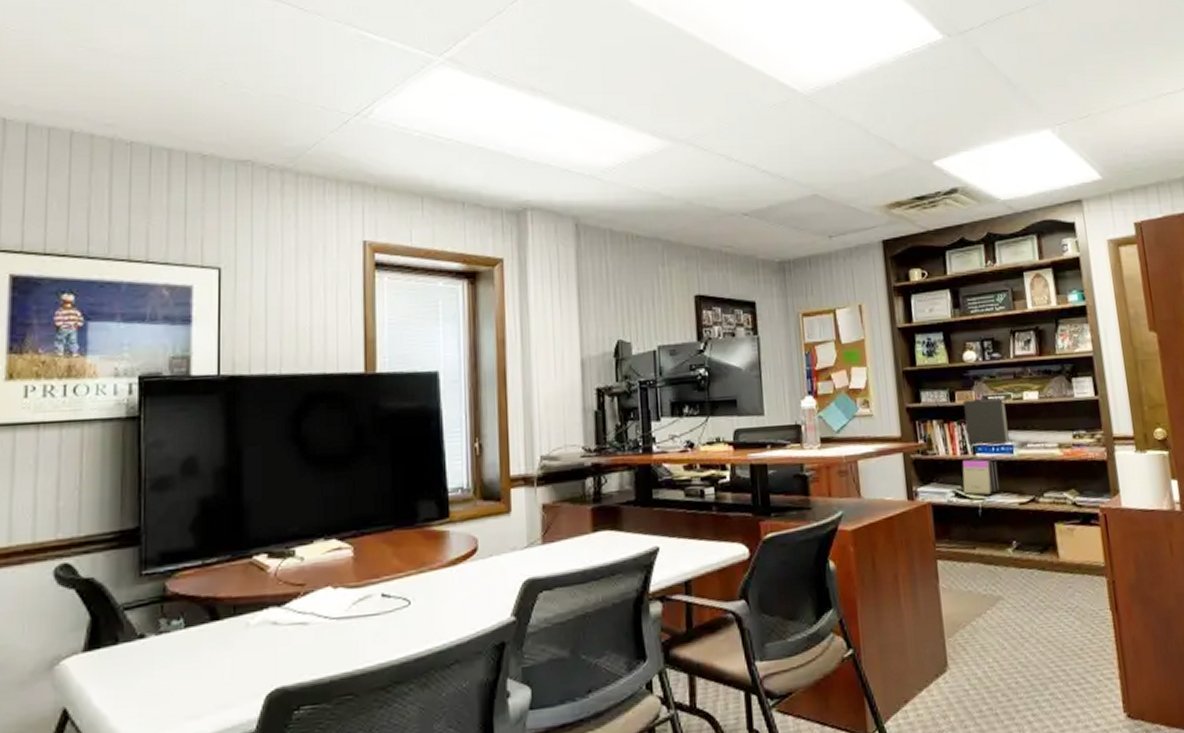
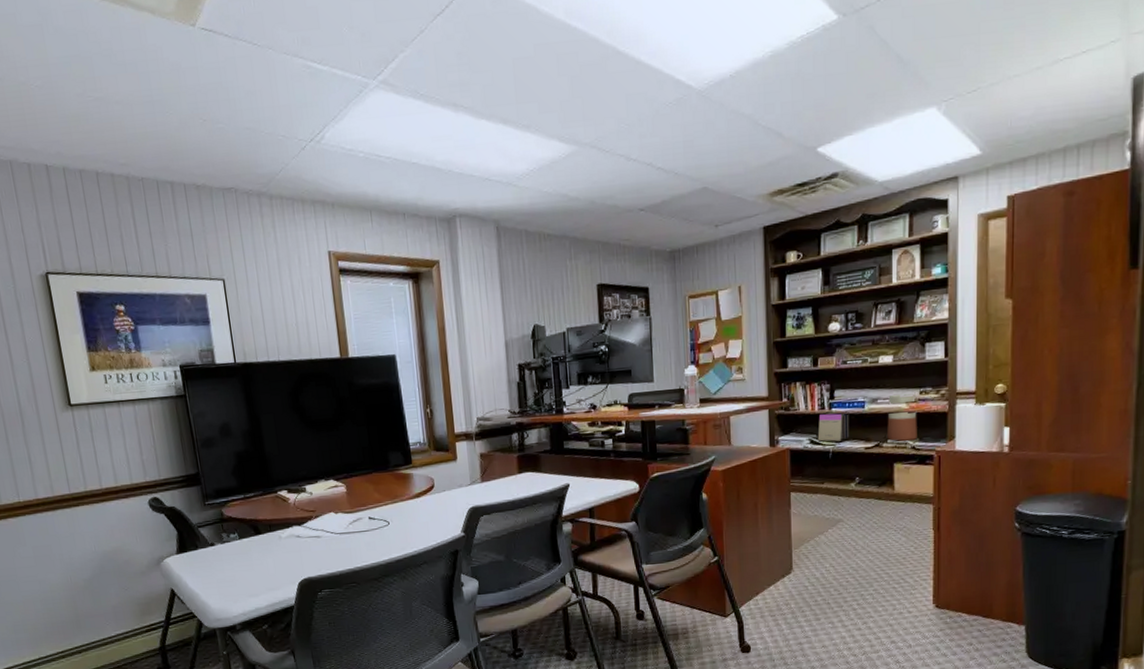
binder: present [963,398,1010,445] -> none [825,362,862,401]
vase: none [1039,437,1077,496] -> present [887,394,917,442]

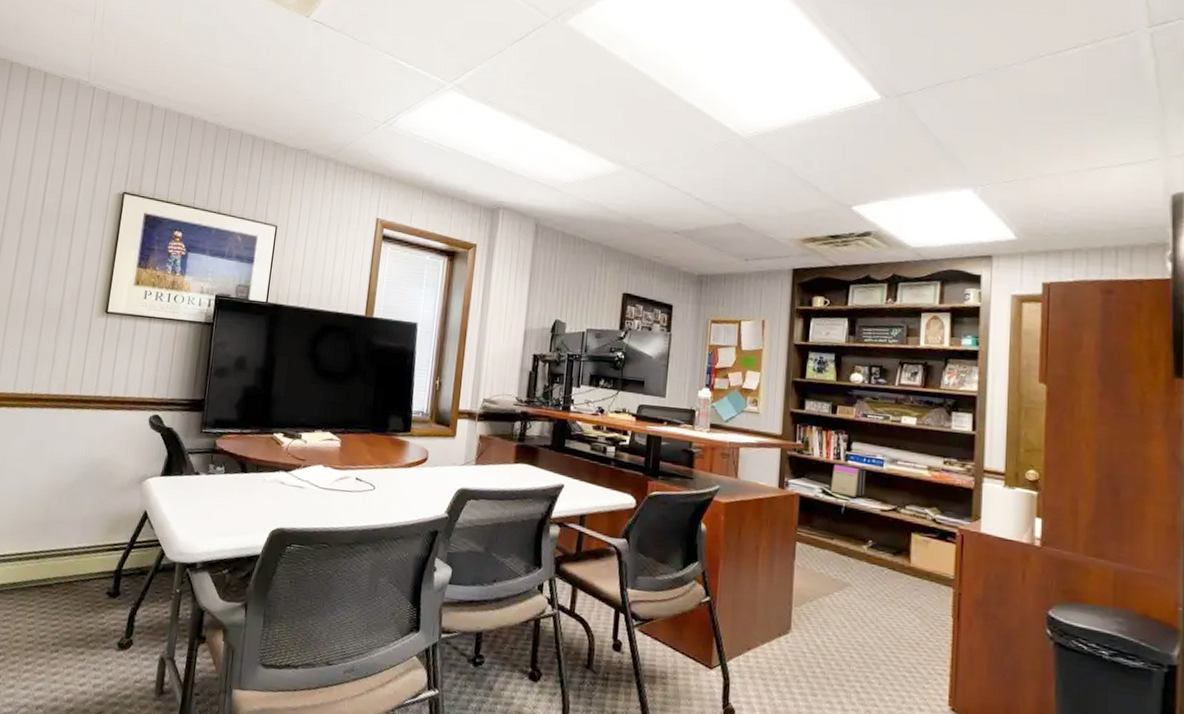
vase: present [887,394,917,442] -> none [906,459,940,513]

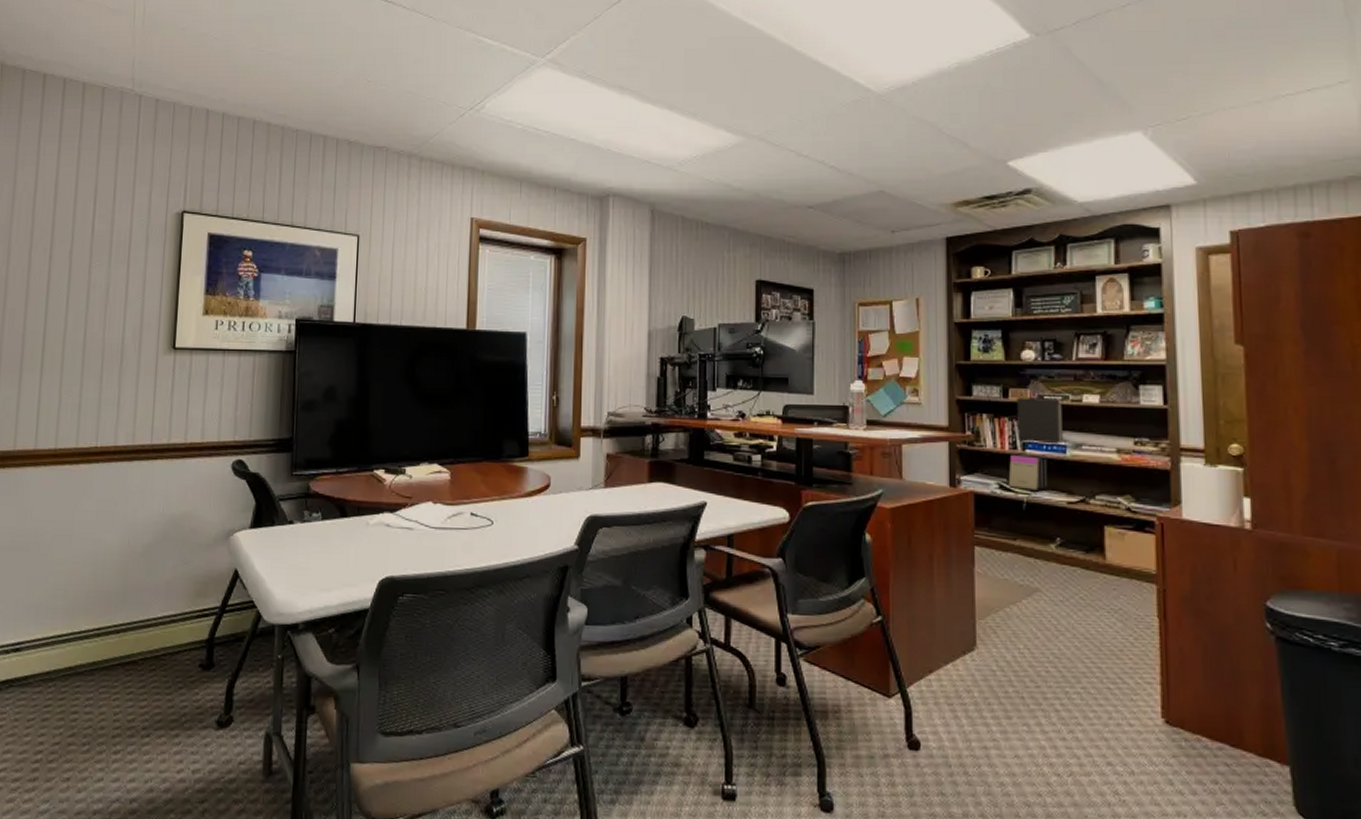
binder: none [842,414,883,457] -> present [1017,397,1063,443]

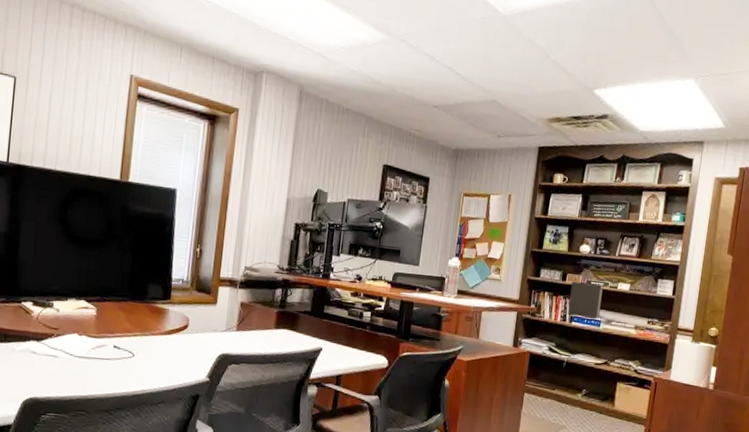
books: present [1008,453,1048,490] -> none [555,324,586,353]

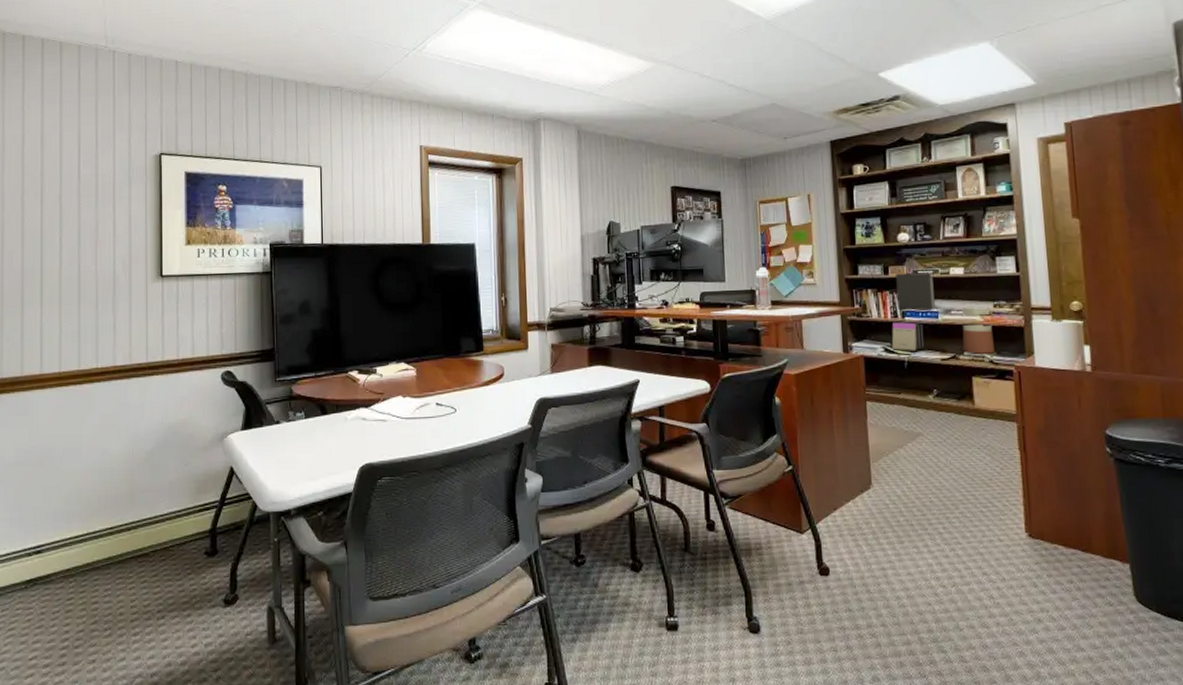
books: none [555,324,586,353] -> present [891,320,925,351]
vase: none [615,320,644,365] -> present [962,306,995,355]

